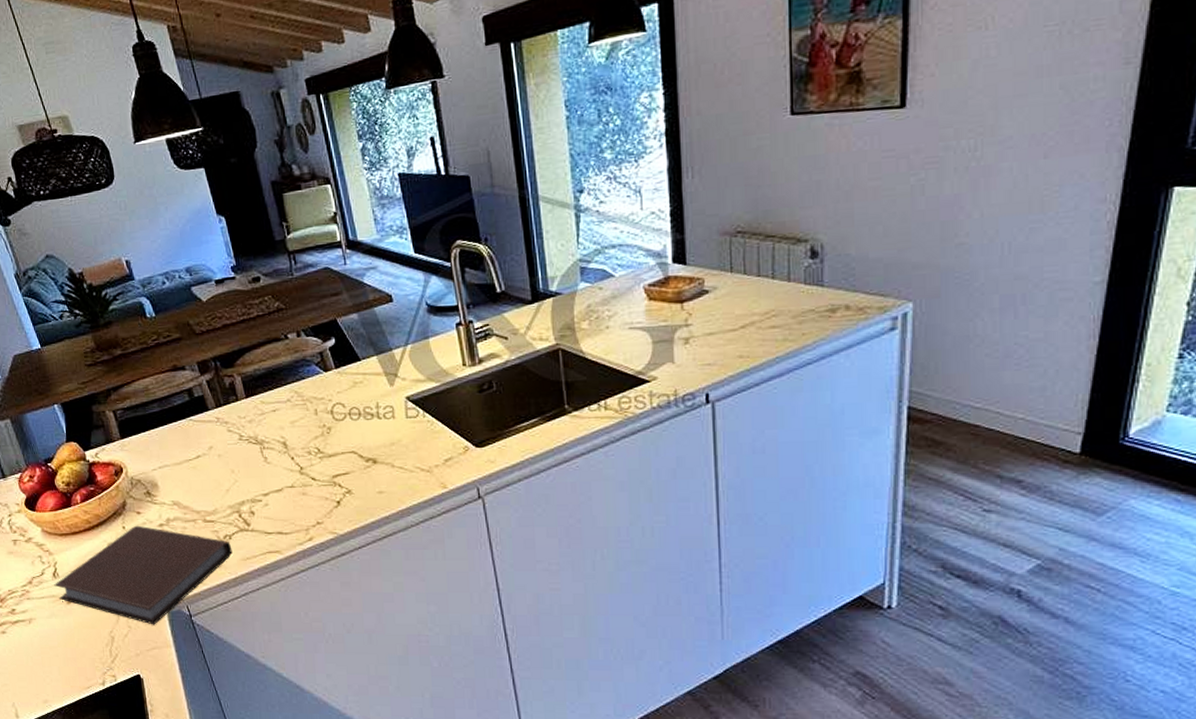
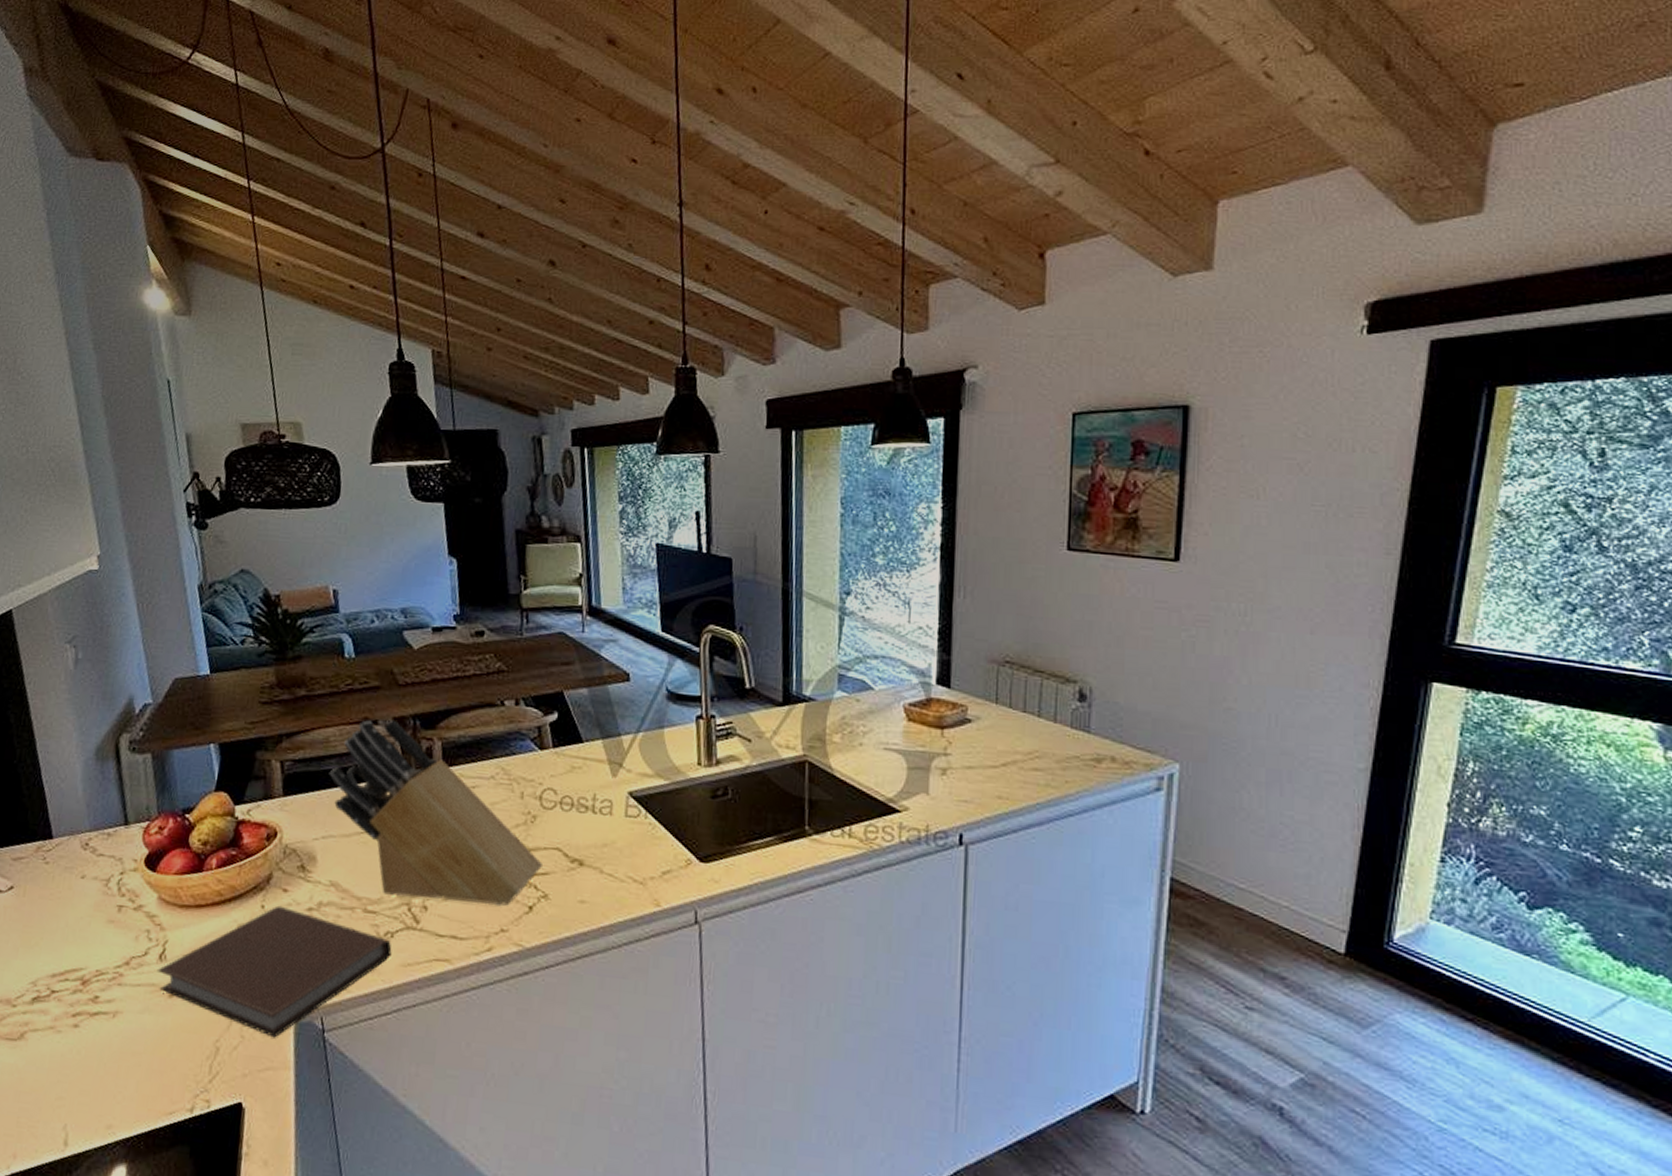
knife block: none [154,365,343,507] -> present [329,720,542,906]

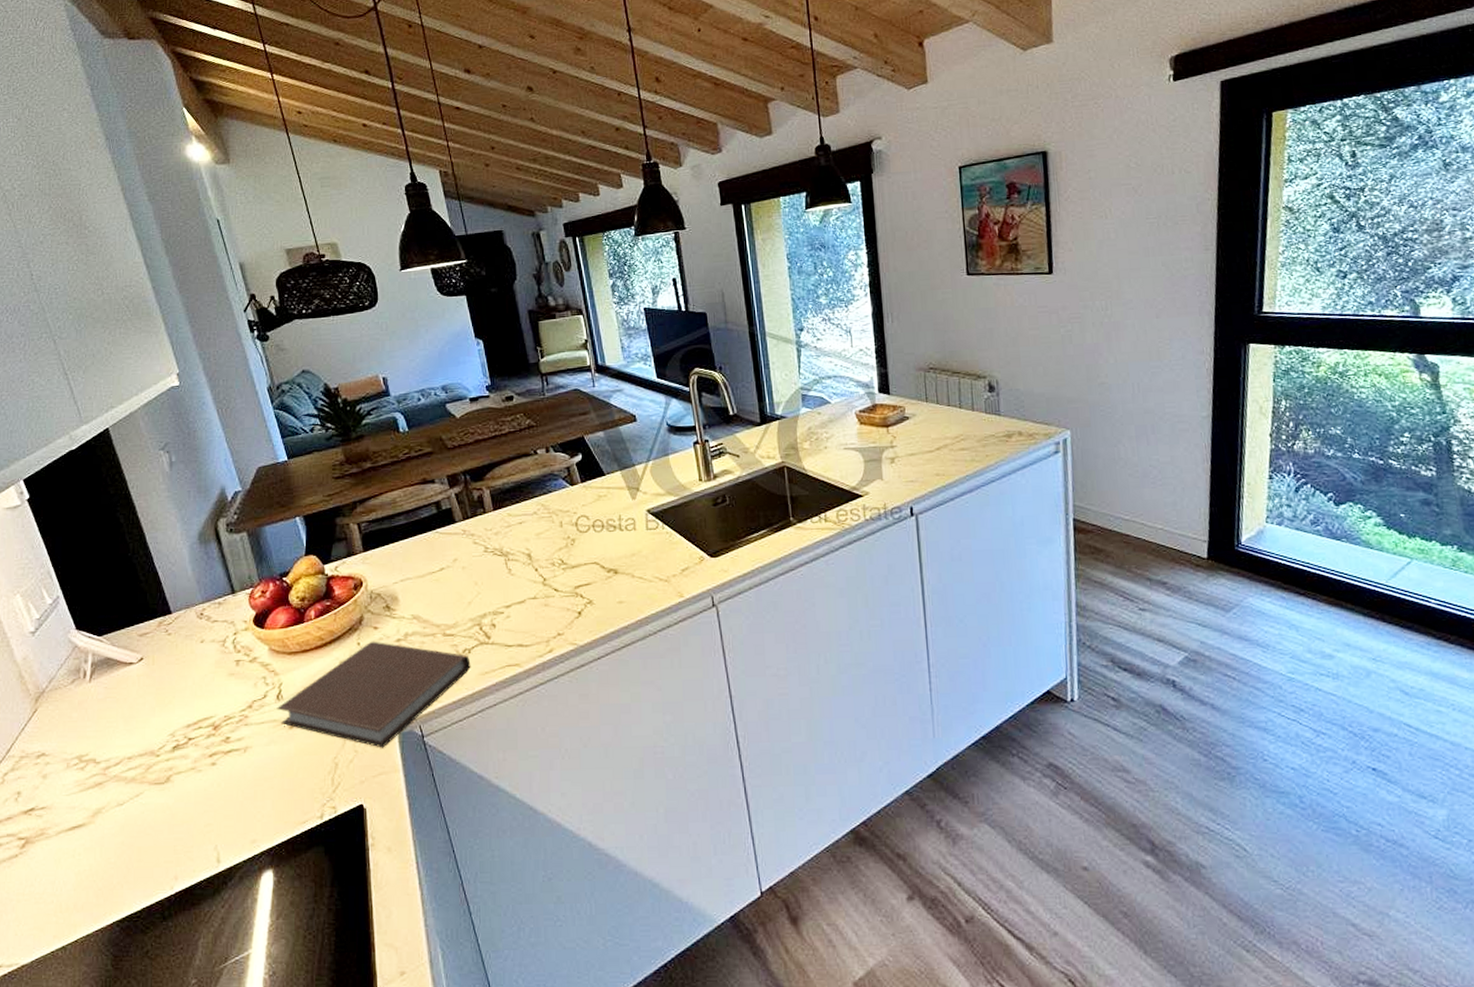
knife block: present [329,720,542,906] -> none [399,478,585,620]

